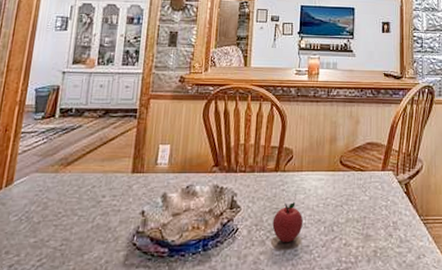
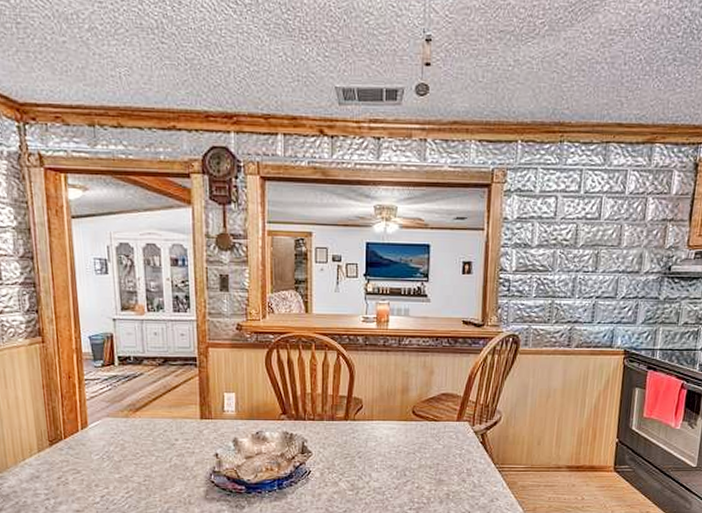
apple: present [272,202,303,243] -> none [344,449,375,485]

